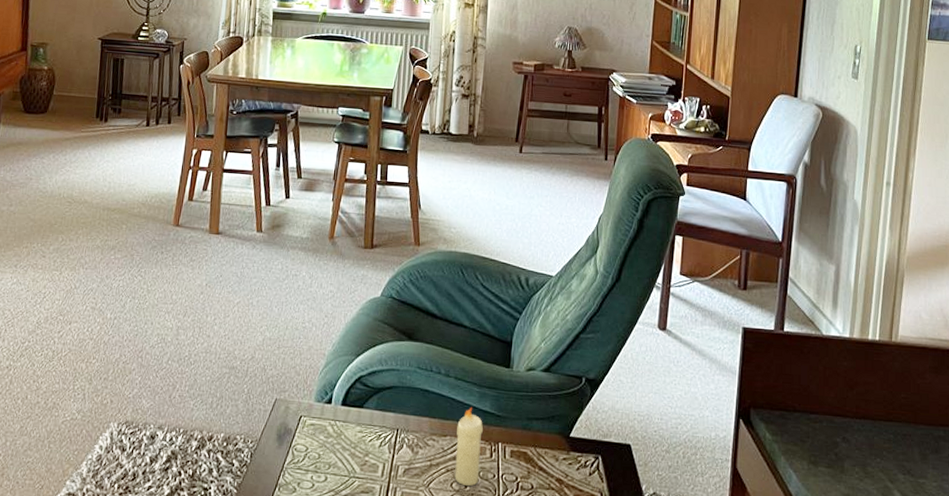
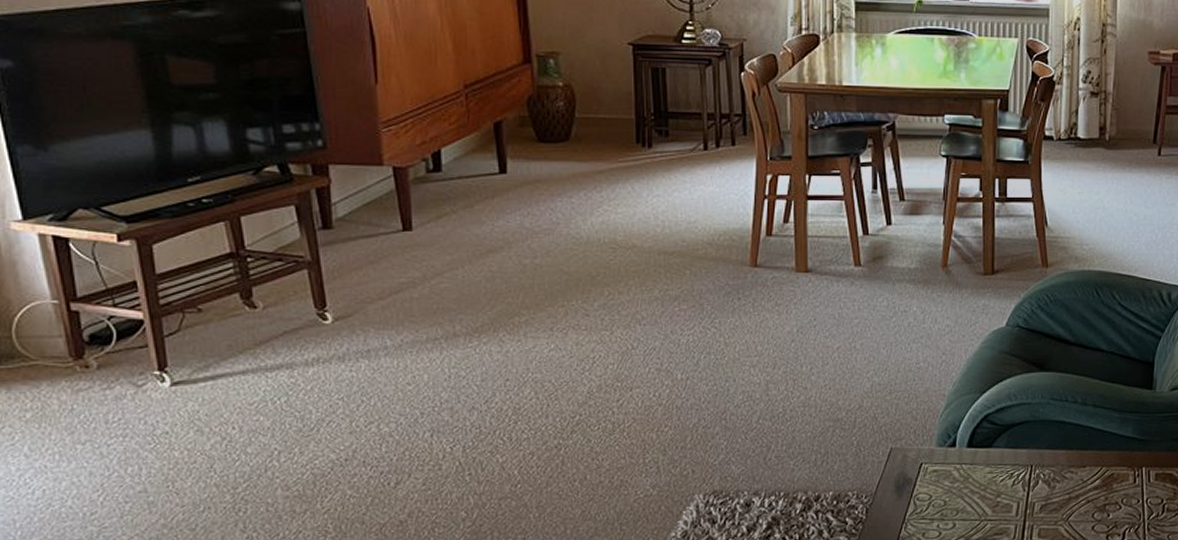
candle: present [454,407,483,487] -> none [1096,434,1125,515]

